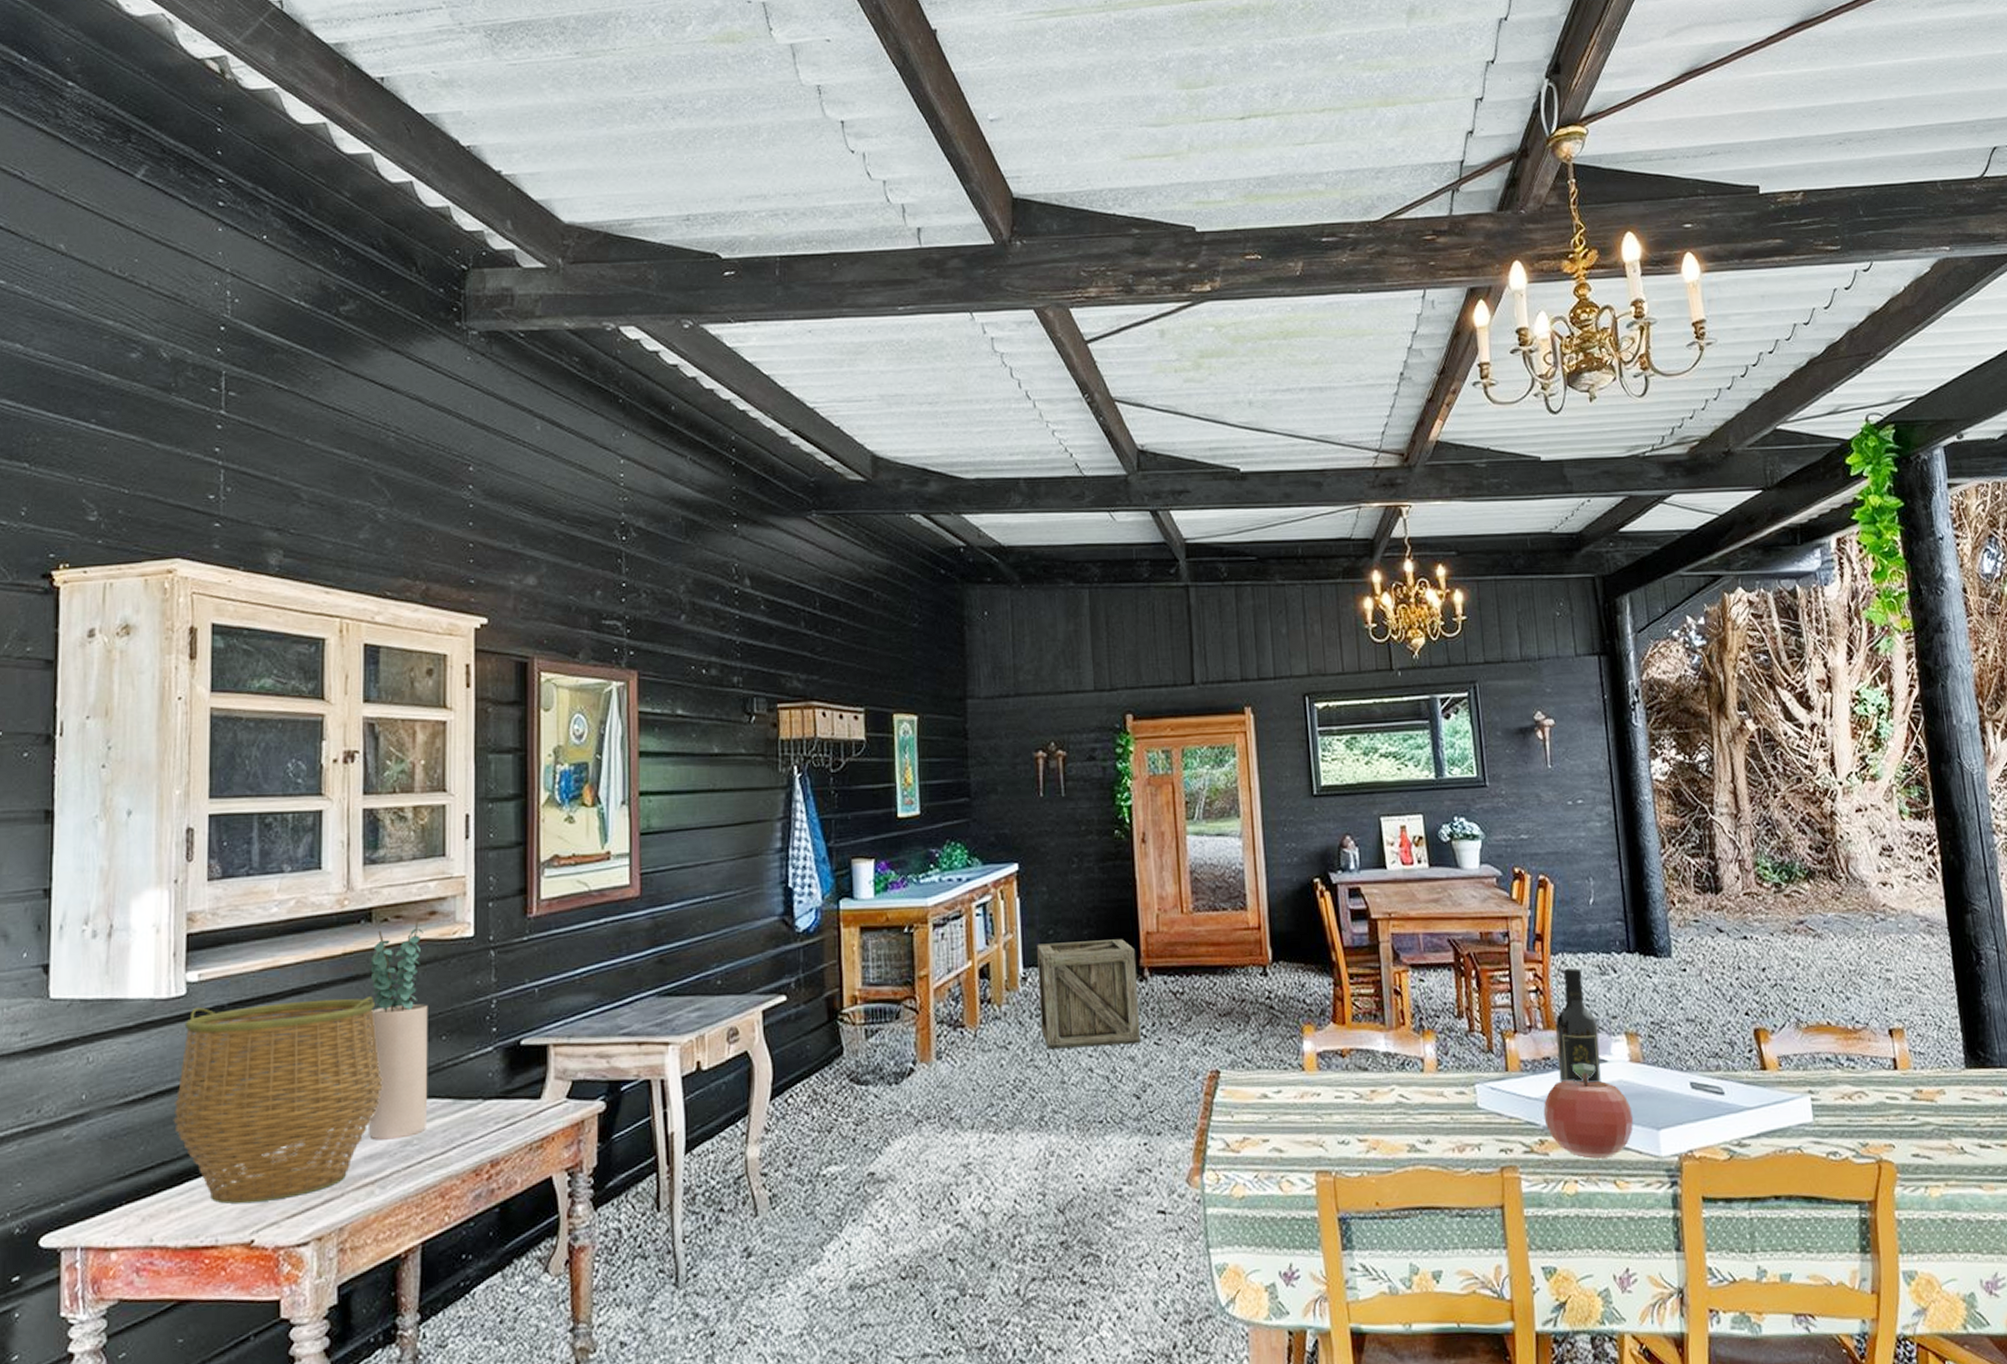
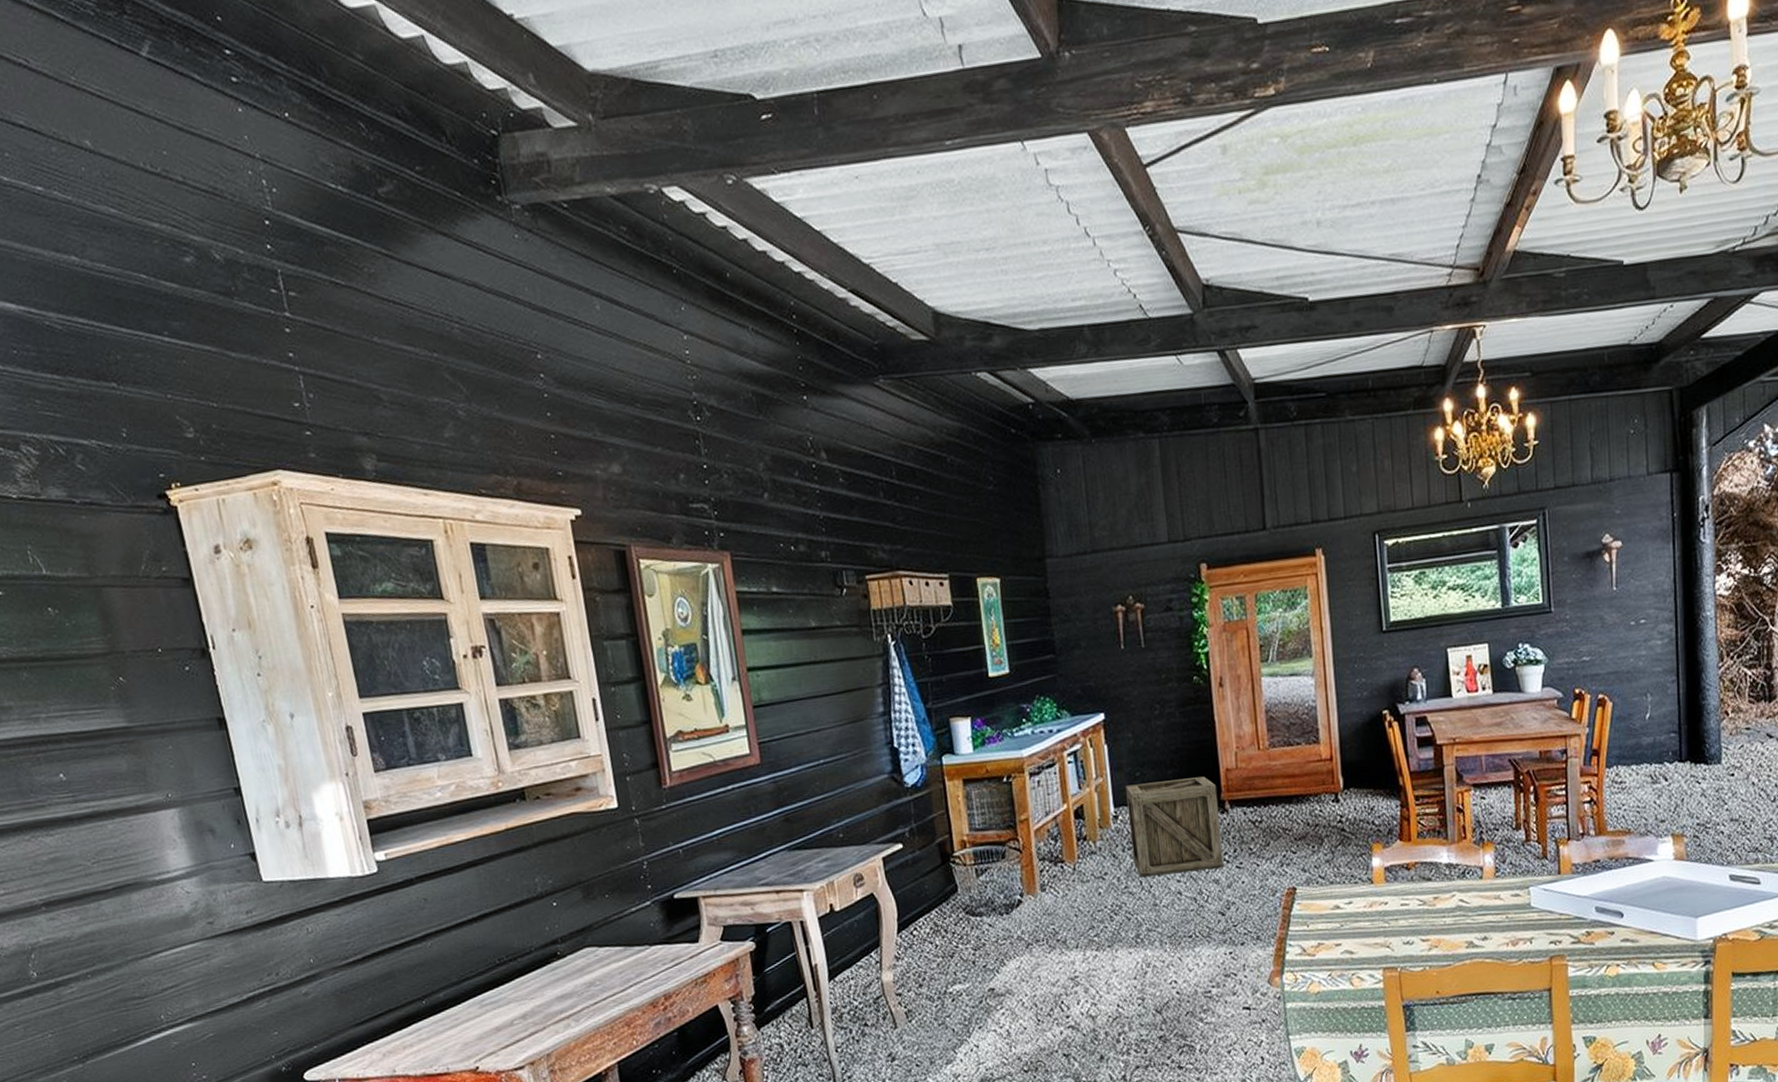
basket: present [173,996,382,1204] -> none [382,864,561,1040]
vase: present [368,917,428,1141] -> none [531,793,606,984]
fruit: present [1543,1062,1634,1159] -> none [1591,862,1675,945]
wine bottle: present [1555,967,1601,1084] -> none [1606,778,1647,882]

